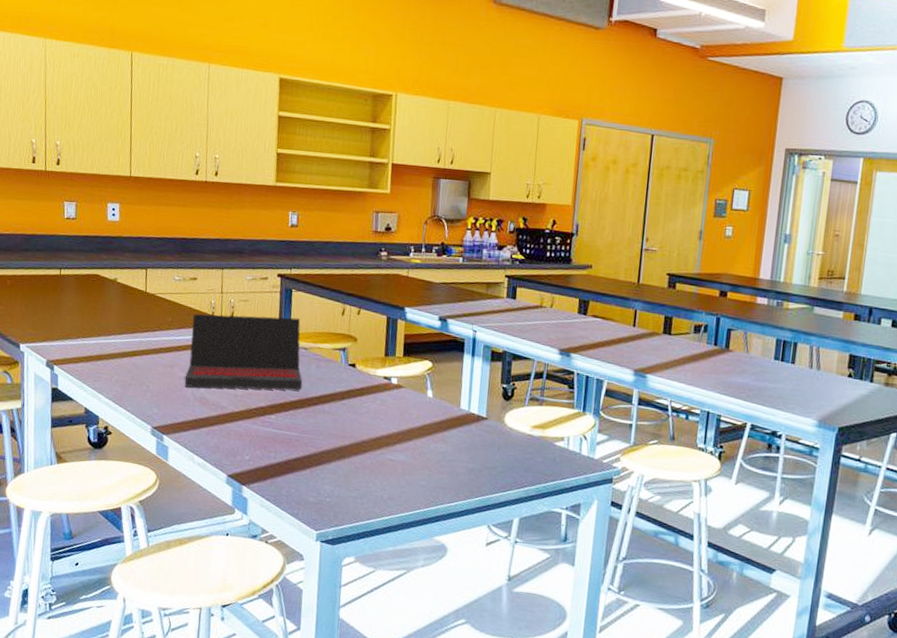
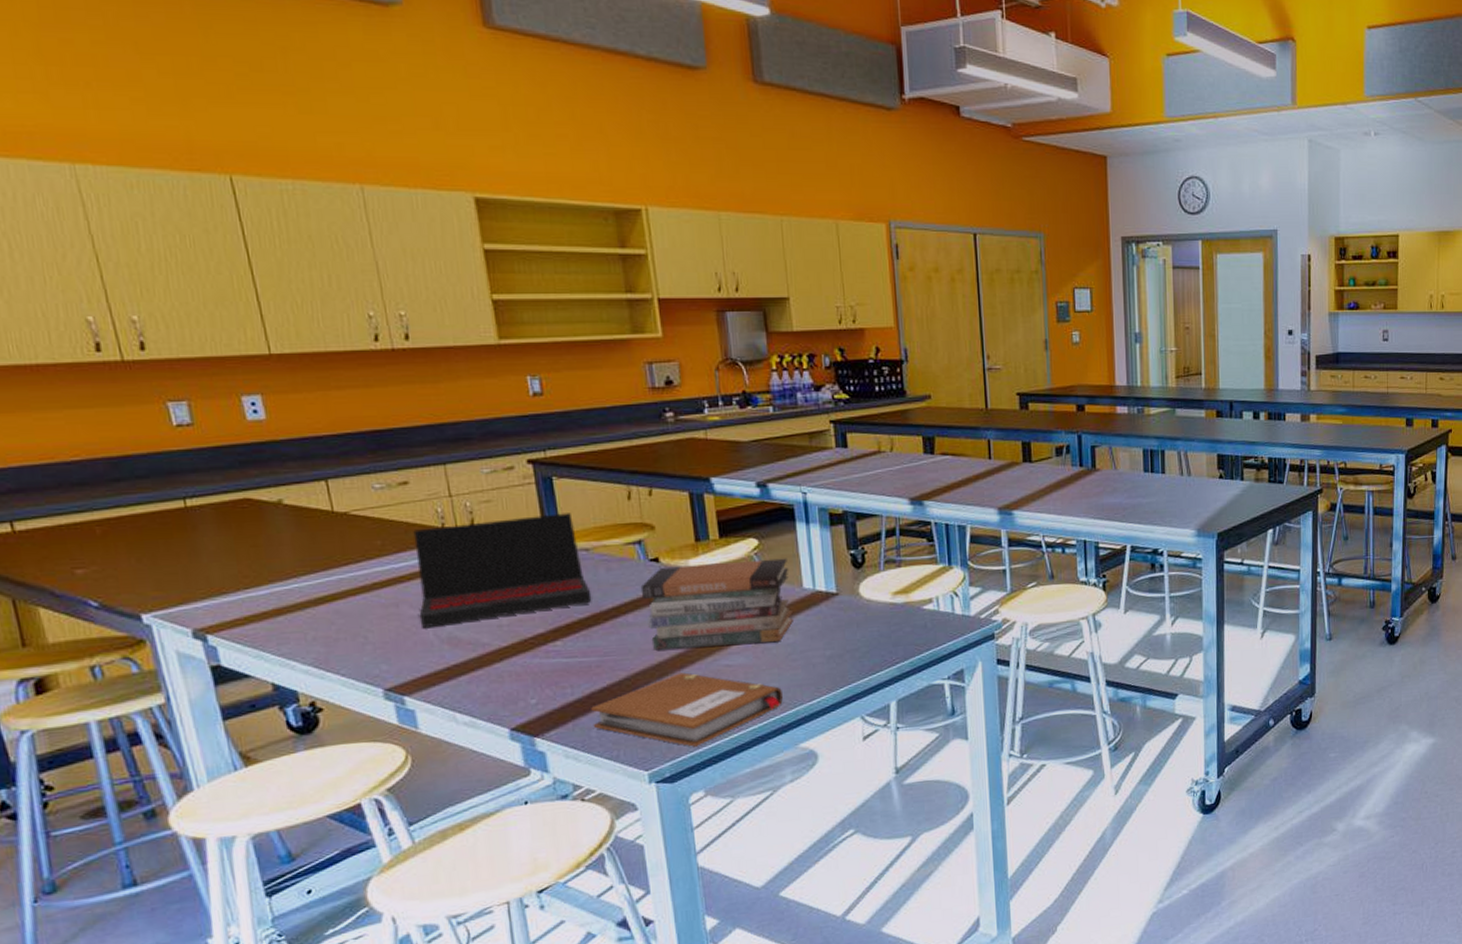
notebook: none [284,458,430,520] -> present [591,672,784,747]
book stack: none [338,372,452,448] -> present [640,558,793,650]

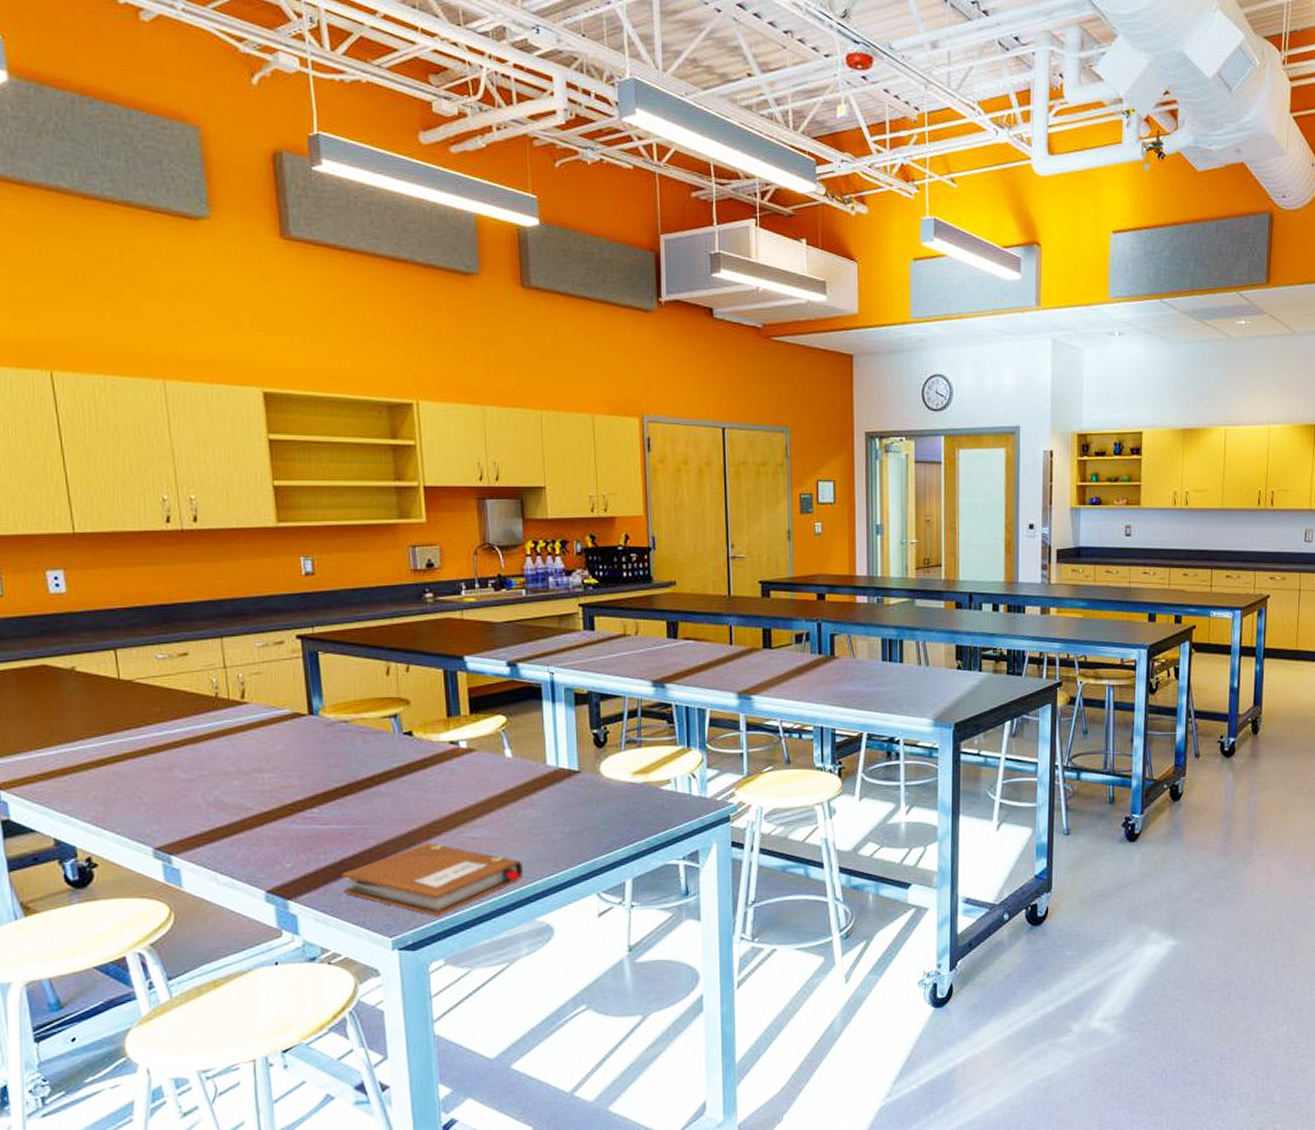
laptop: present [413,513,592,627] -> none [189,686,348,791]
book stack: present [640,558,793,650] -> none [394,735,536,821]

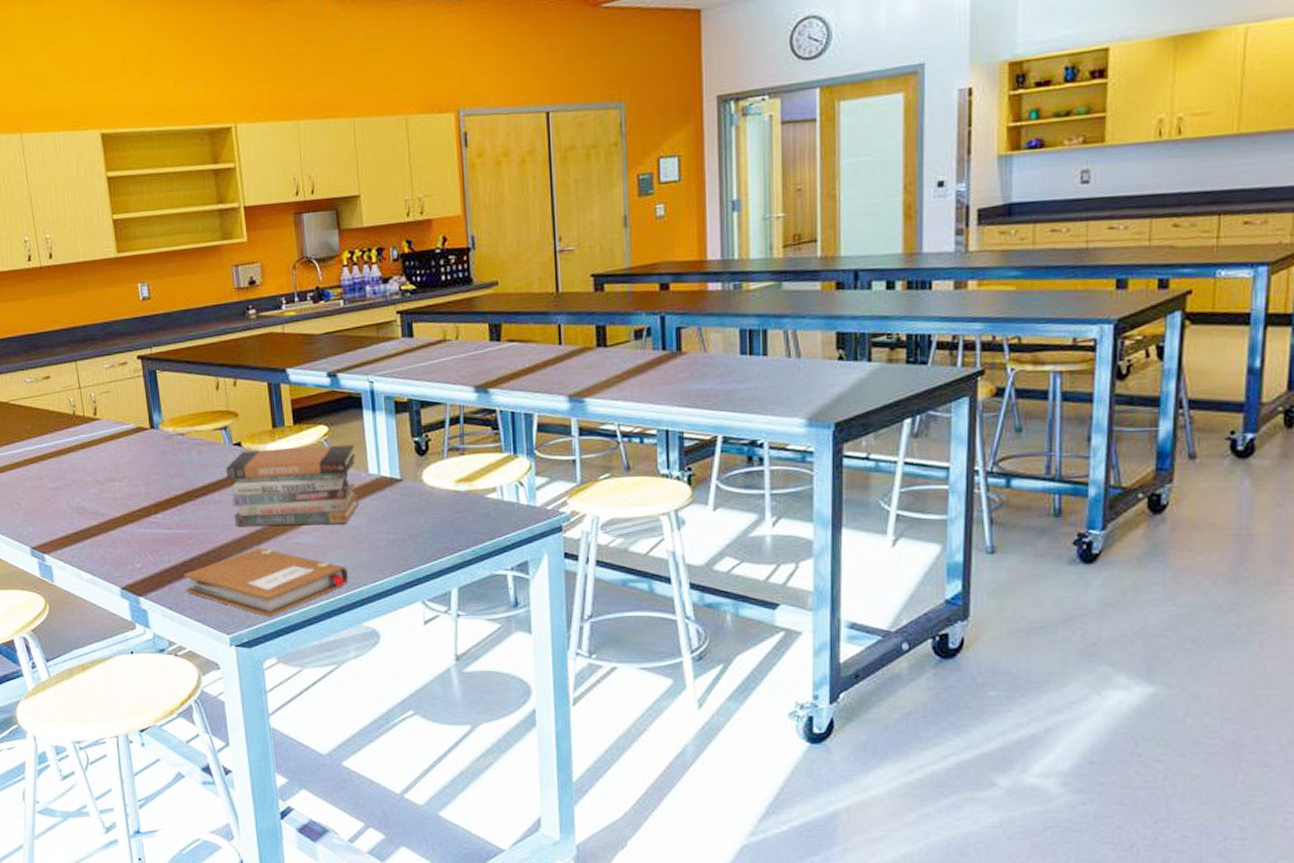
book stack: none [394,735,536,821] -> present [225,444,359,526]

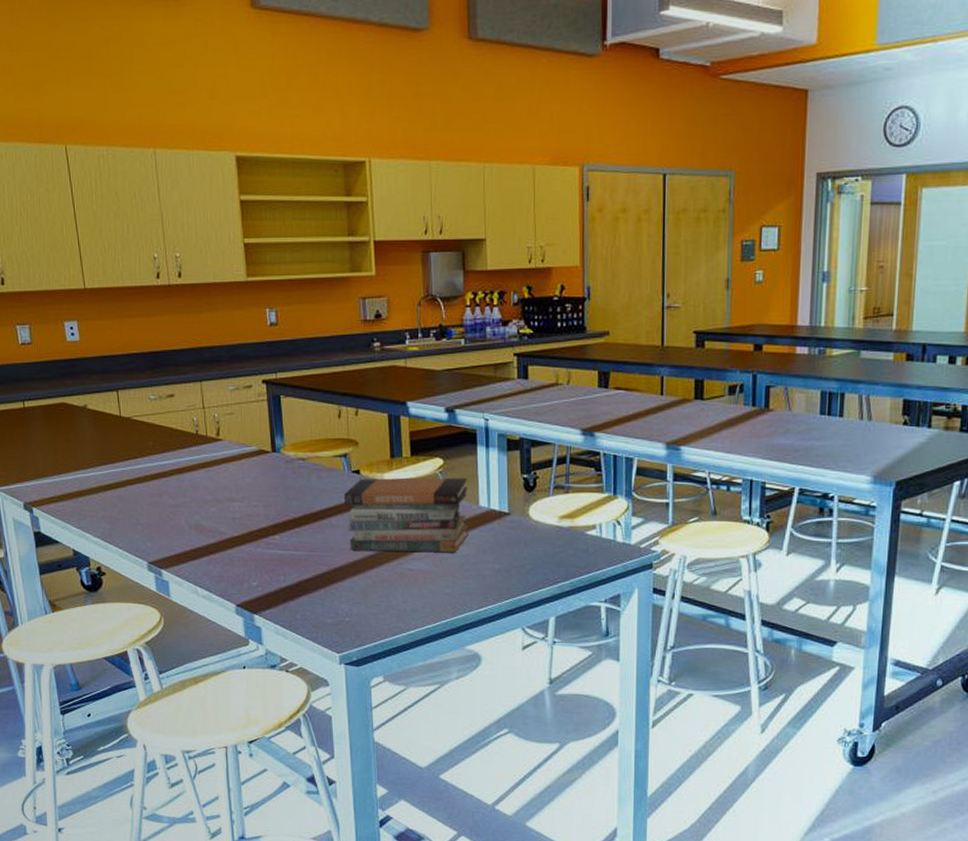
notebook: present [184,548,349,617] -> none [298,572,456,638]

